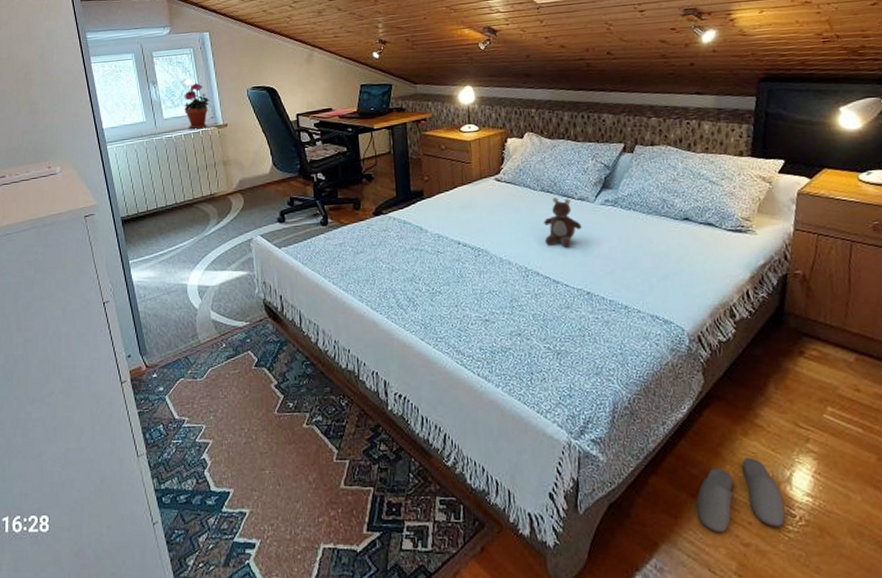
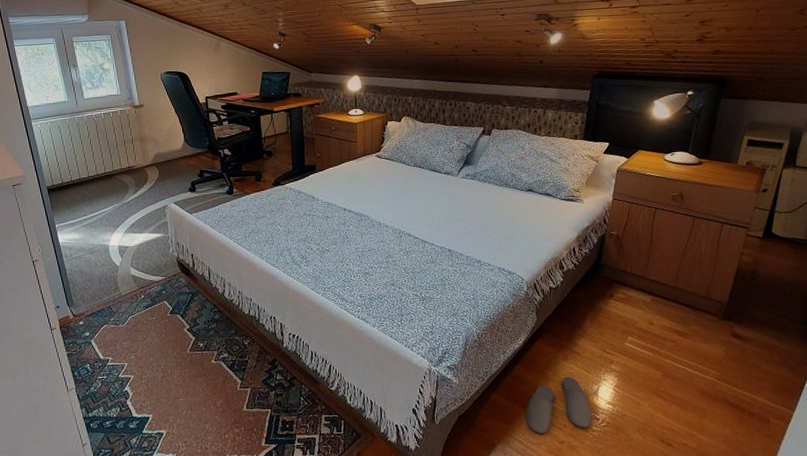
potted plant: present [184,83,210,130] -> none [102,67,127,109]
teddy bear: present [544,197,582,248] -> none [415,172,447,213]

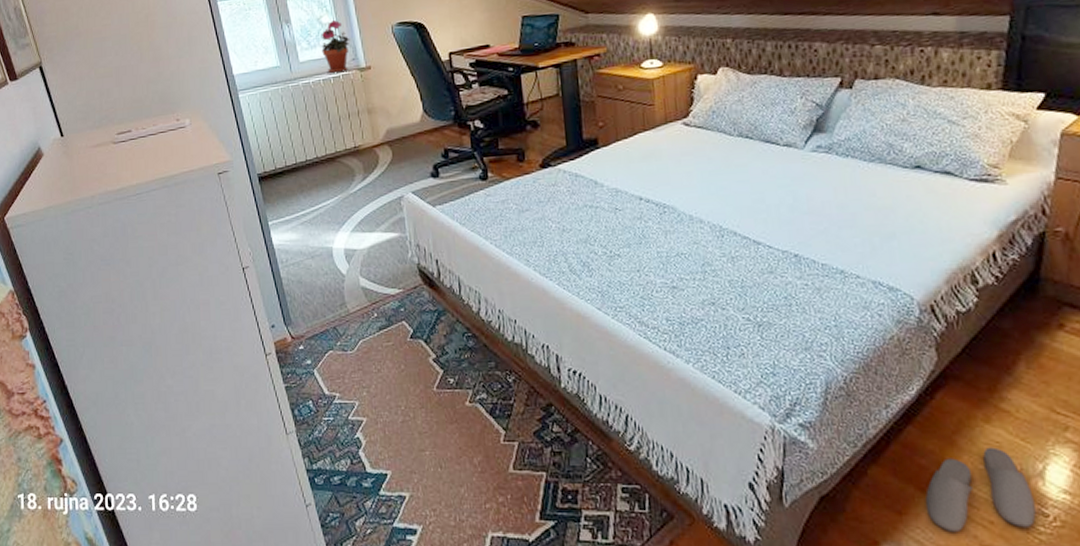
potted plant: none [102,67,127,109] -> present [321,20,350,74]

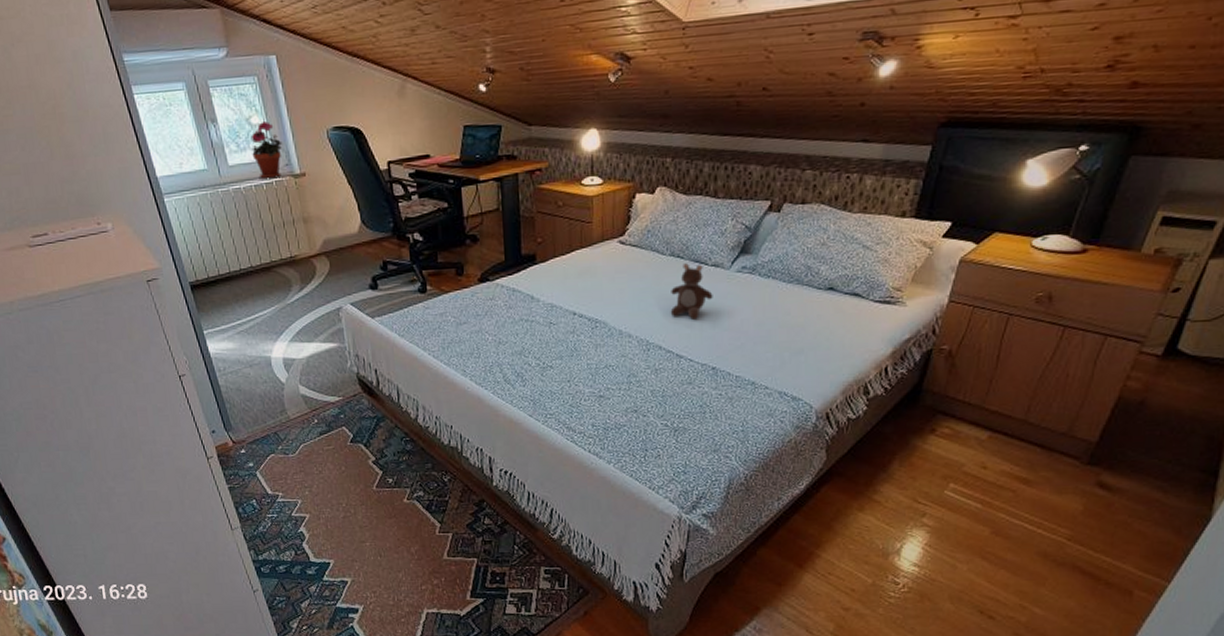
teddy bear: none [742,144,789,203] -> present [670,263,713,319]
slippers: present [924,447,1036,533] -> none [801,531,889,599]

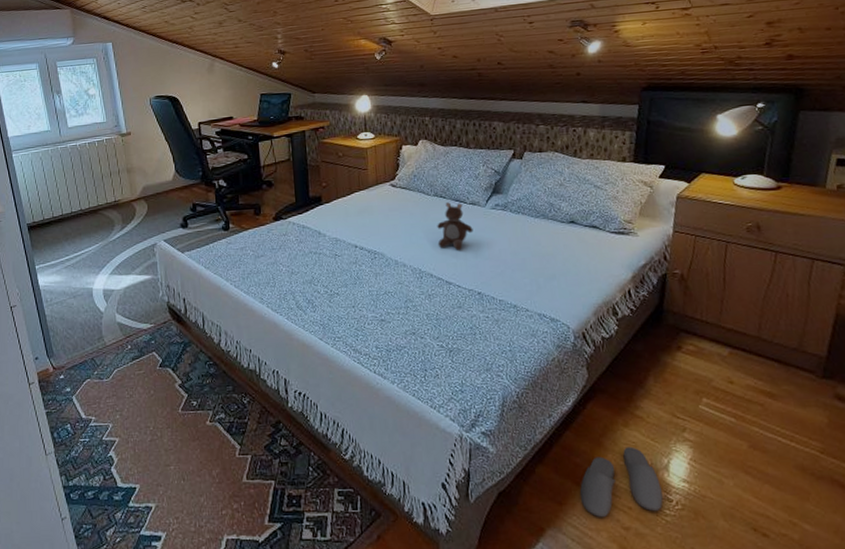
potted plant: present [250,121,283,180] -> none [88,93,114,138]
slippers: none [801,531,889,599] -> present [579,446,663,518]

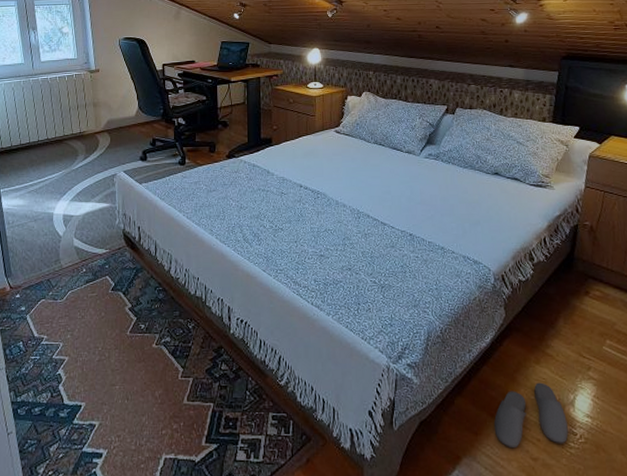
teddy bear: present [437,202,474,250] -> none [375,150,408,194]

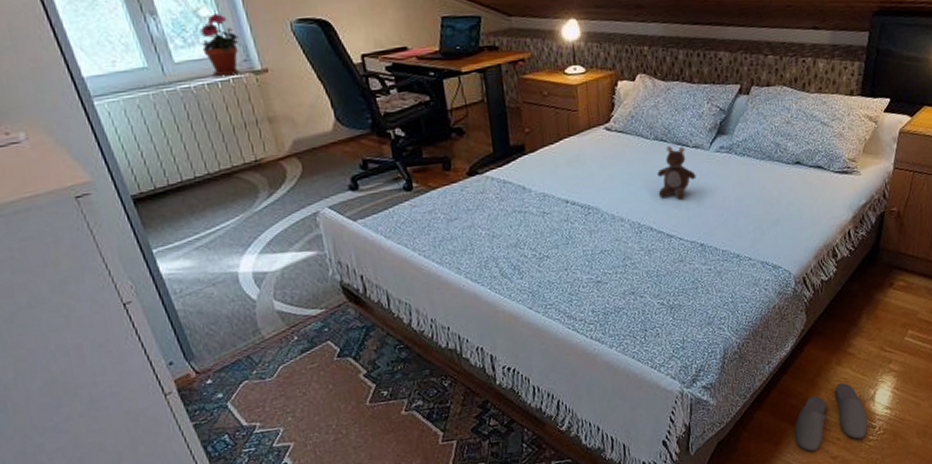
potted plant: none [60,31,85,73] -> present [199,14,240,77]
teddy bear: none [375,150,408,194] -> present [657,146,696,200]

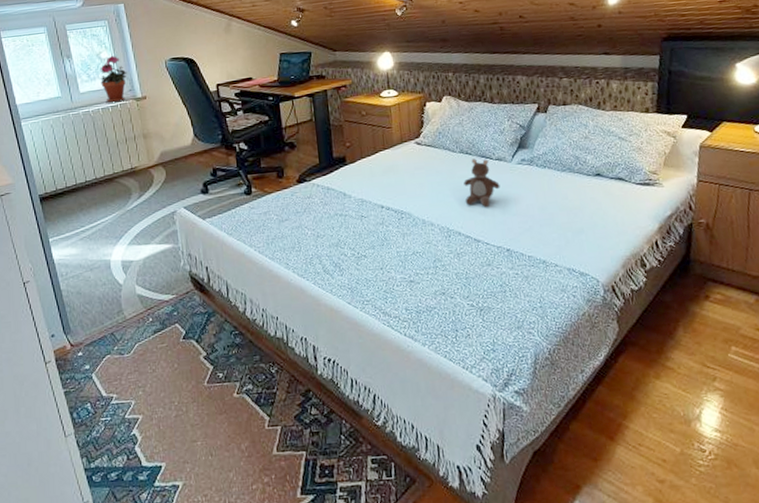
slippers: present [794,382,868,452] -> none [613,398,697,473]

